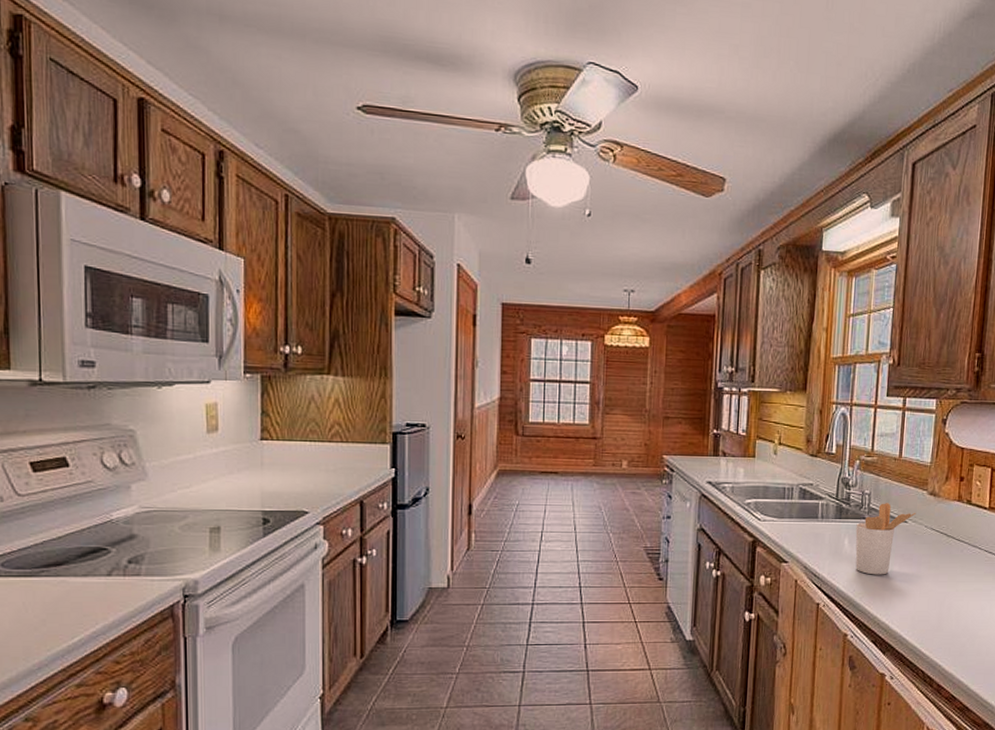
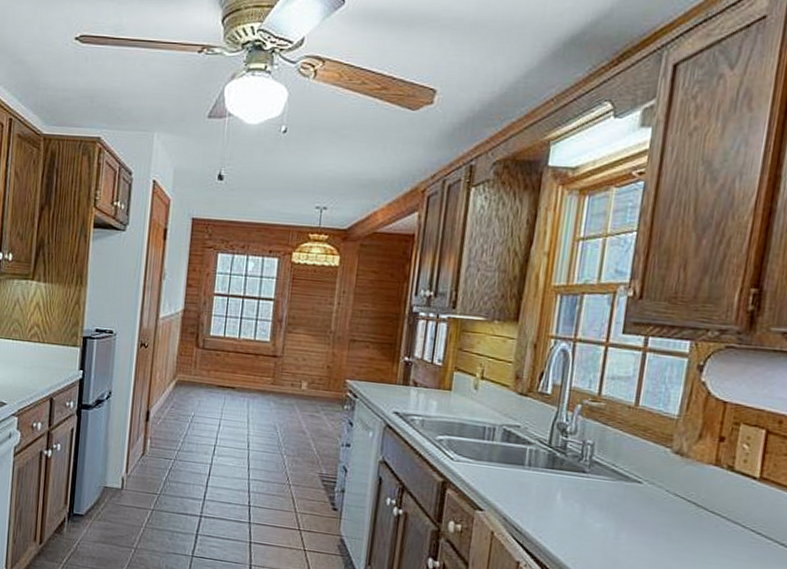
utensil holder: present [855,503,917,575] -> none [569,457,655,541]

